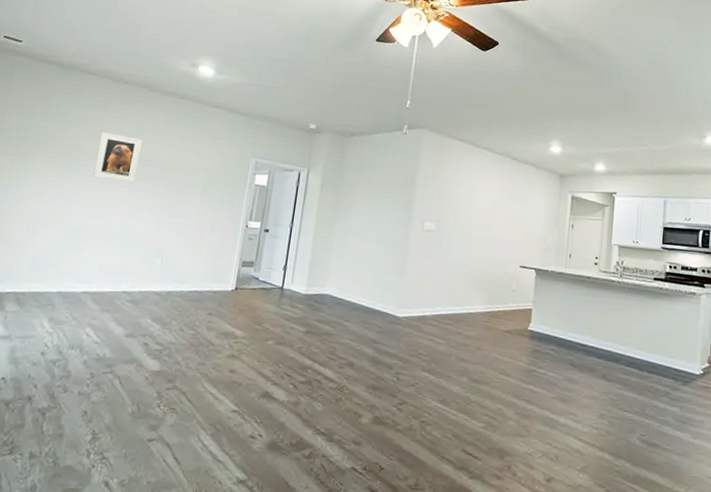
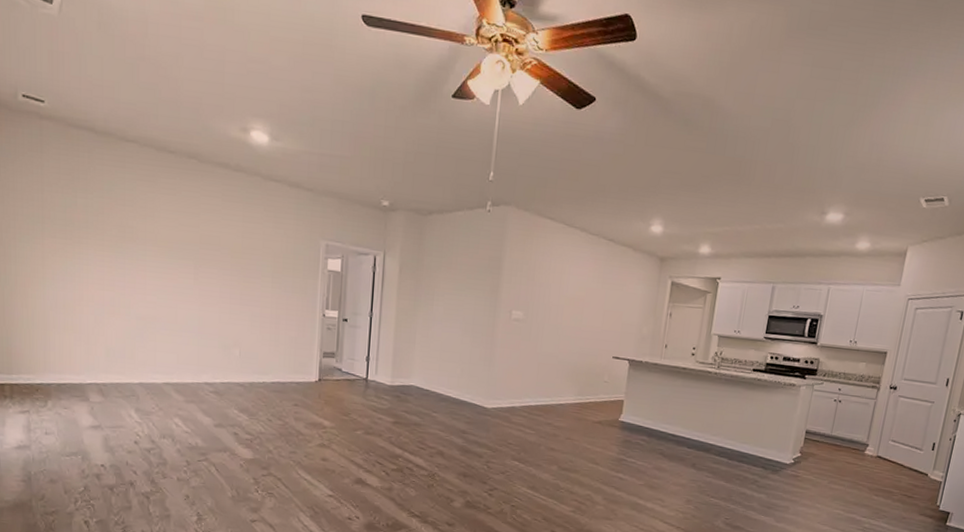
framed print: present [93,132,143,183] -> none [153,211,200,269]

